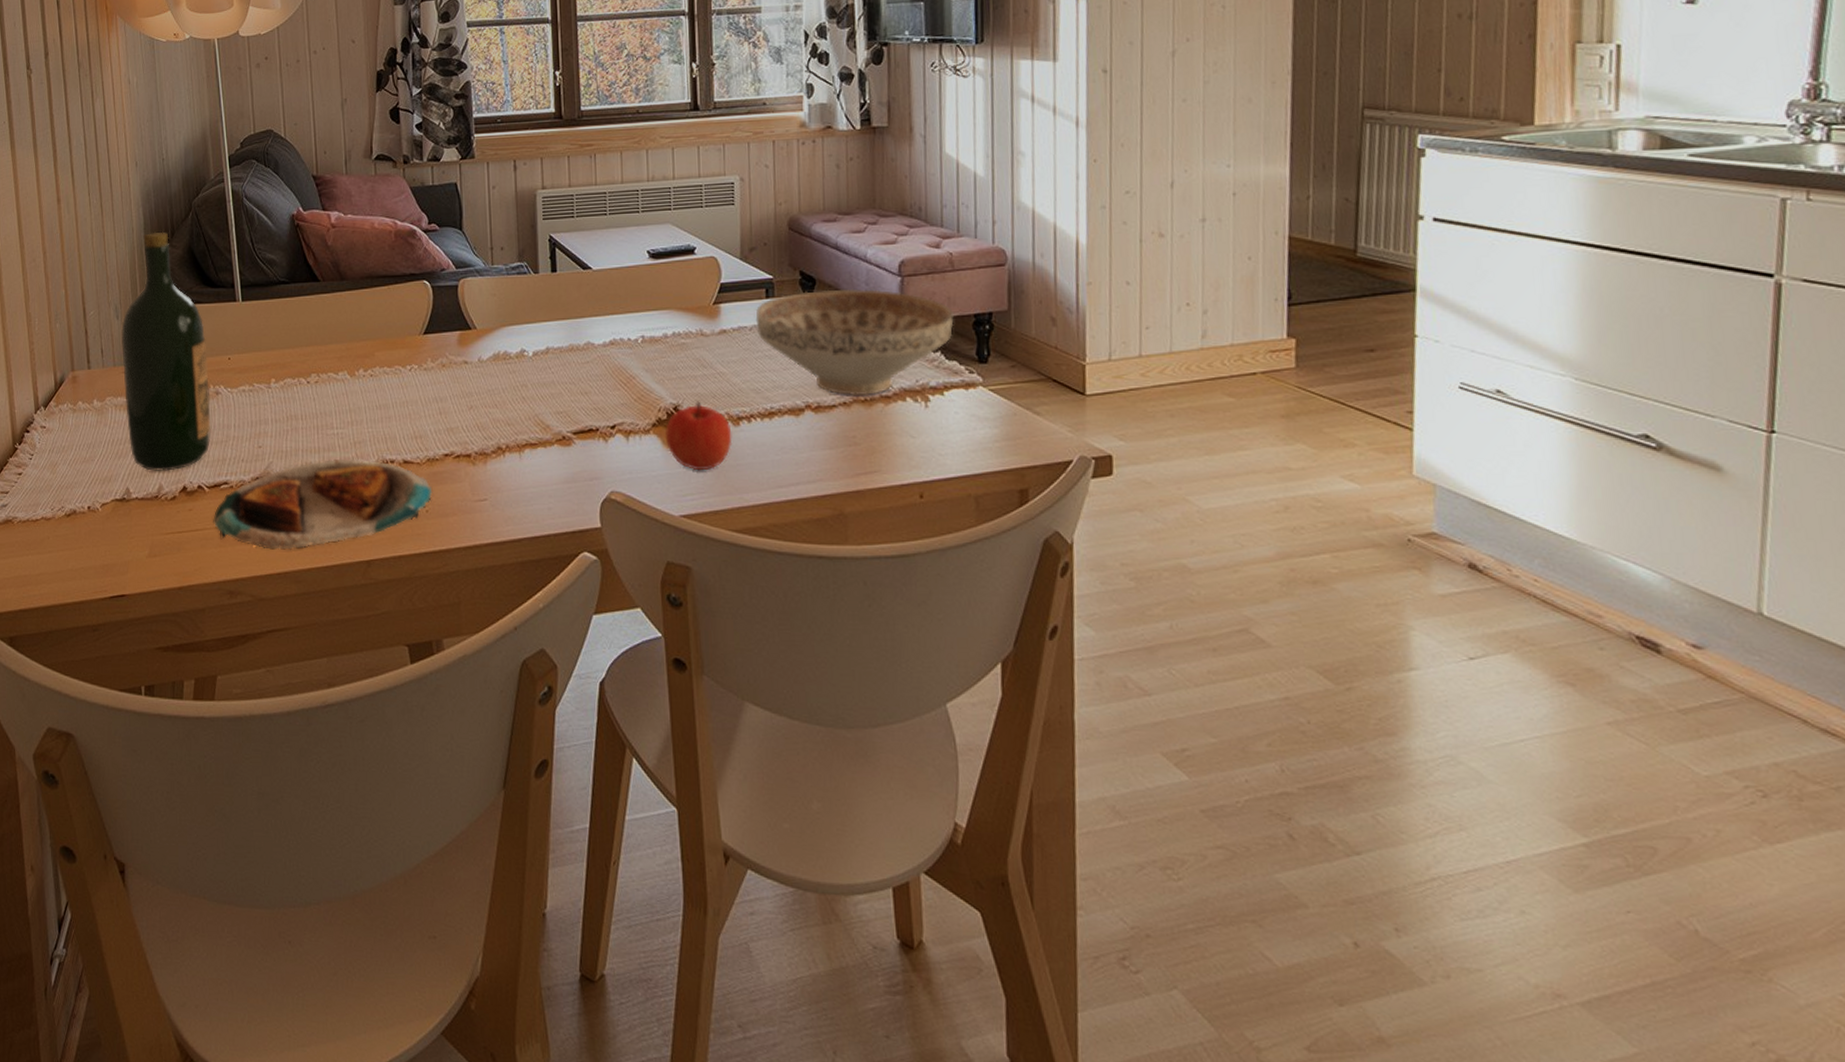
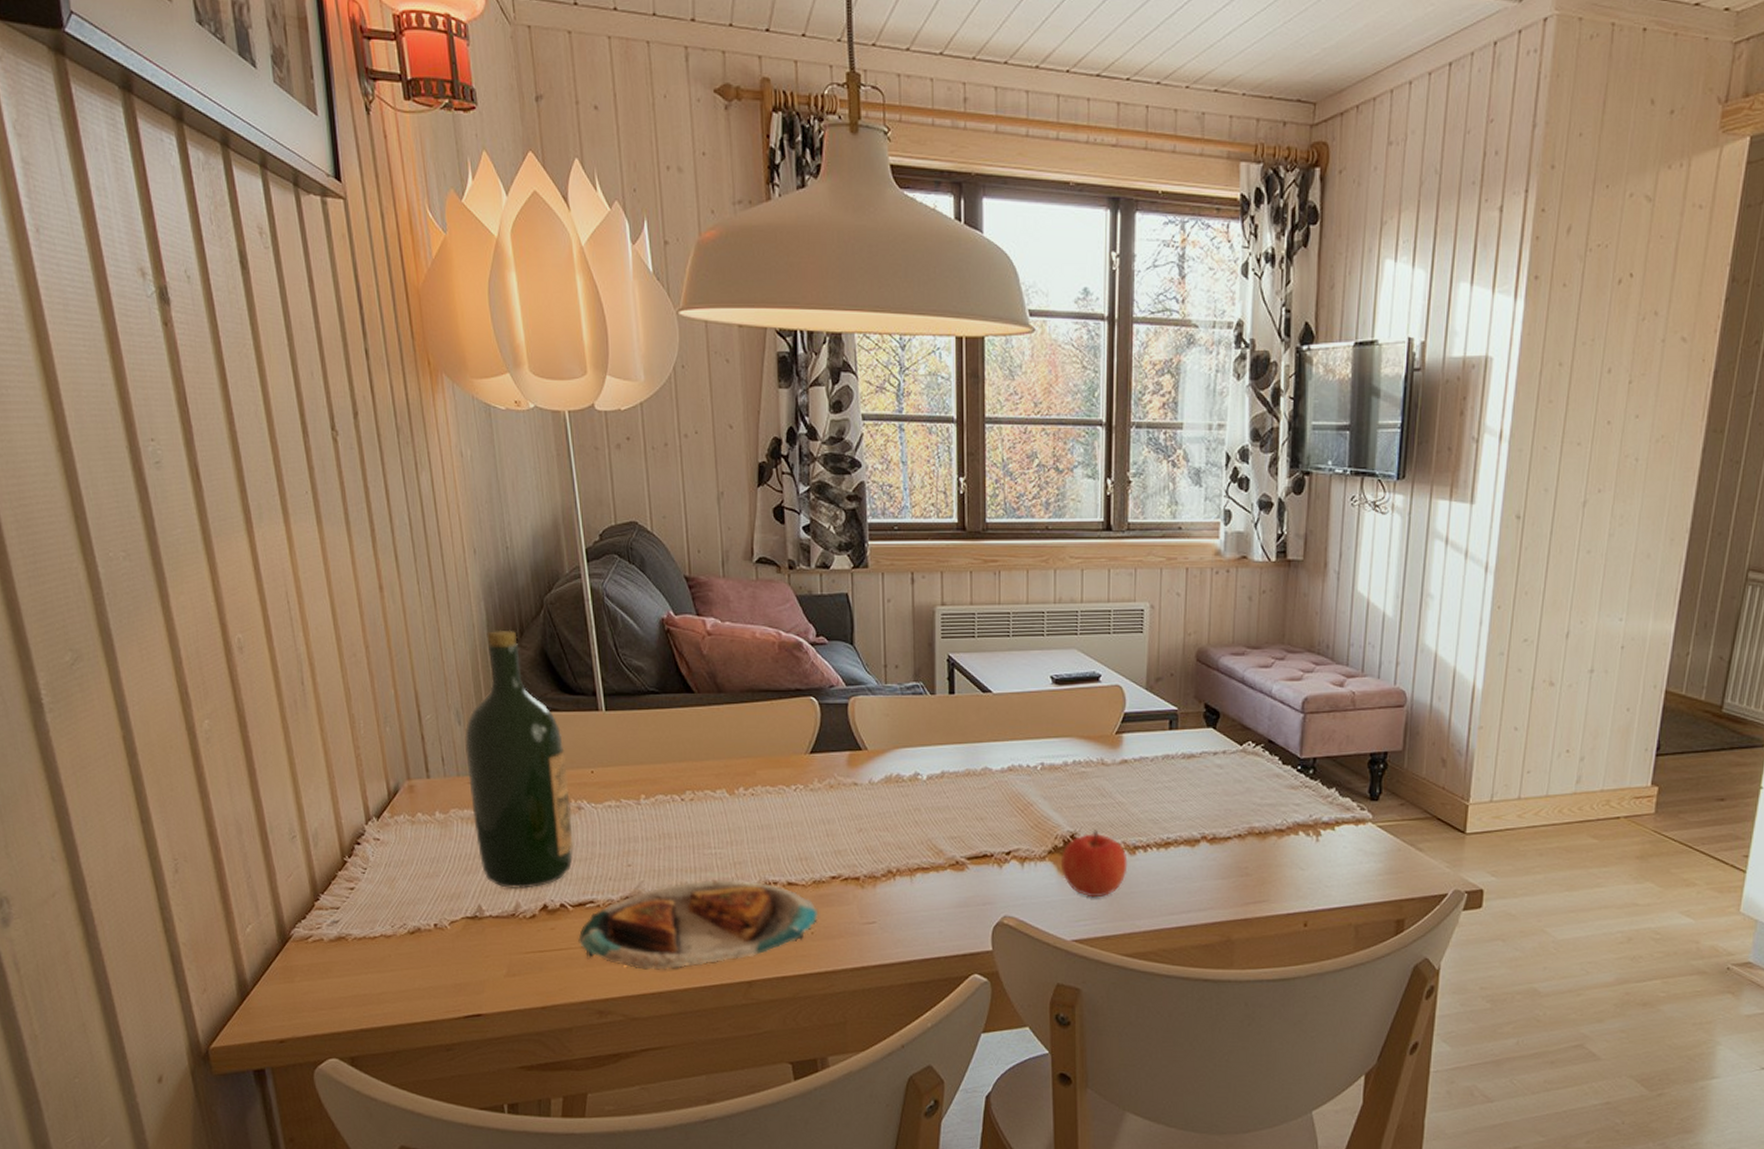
decorative bowl: present [755,288,954,397] -> none [1157,723,1351,829]

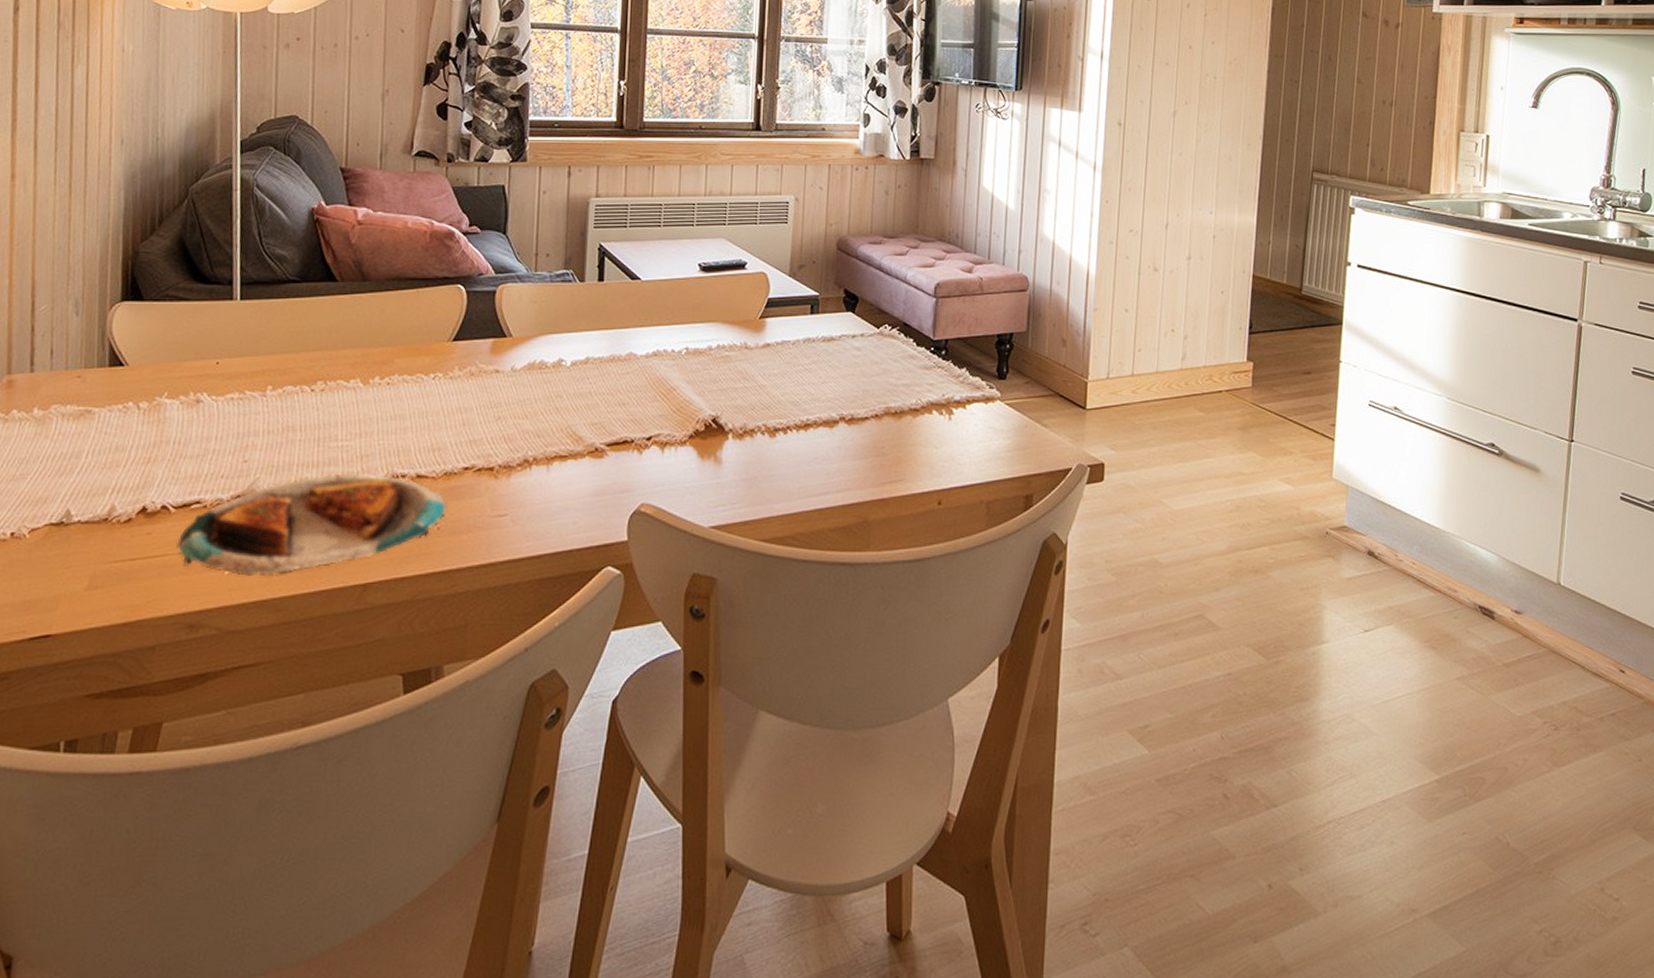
wine bottle: present [464,629,574,888] -> none [76,219,191,490]
apple: present [1062,830,1128,898] -> none [702,413,768,482]

